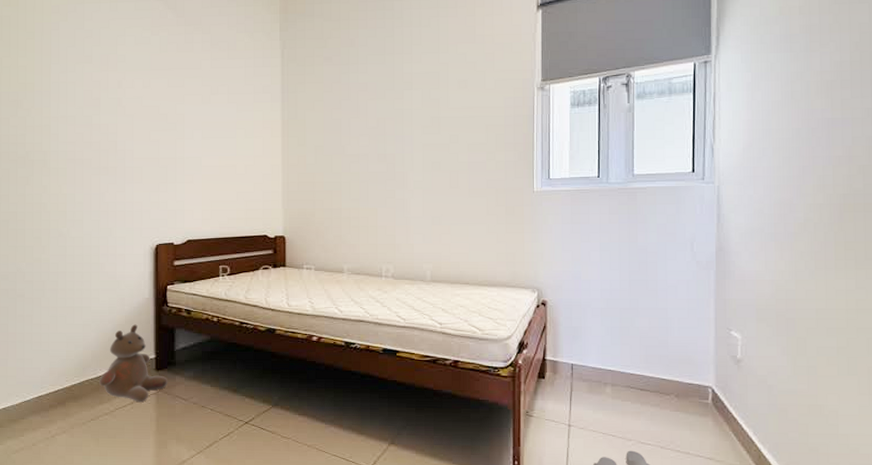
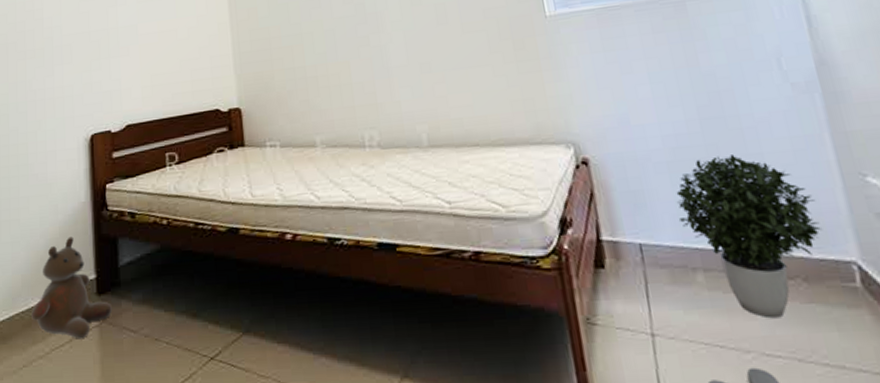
potted plant: none [602,308,695,420] -> present [676,155,822,319]

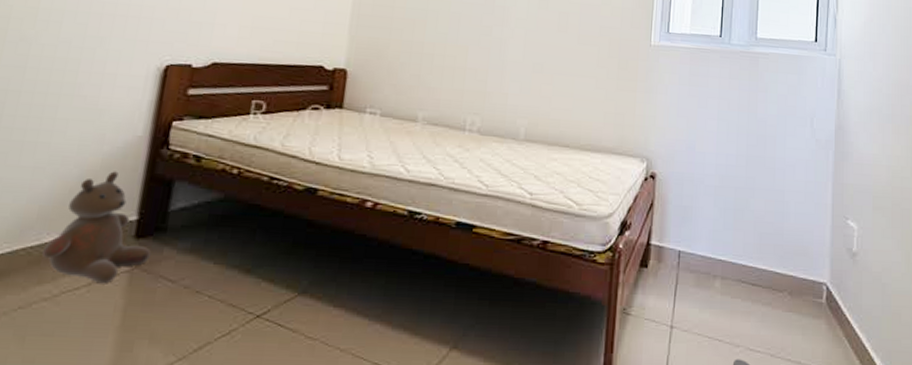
potted plant: present [676,155,822,319] -> none [714,188,811,322]

